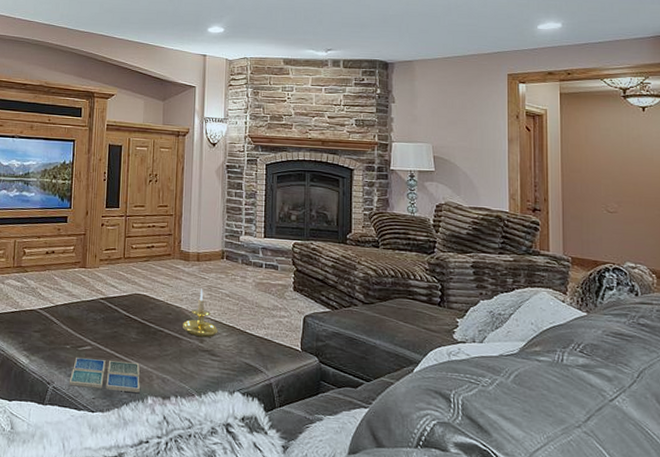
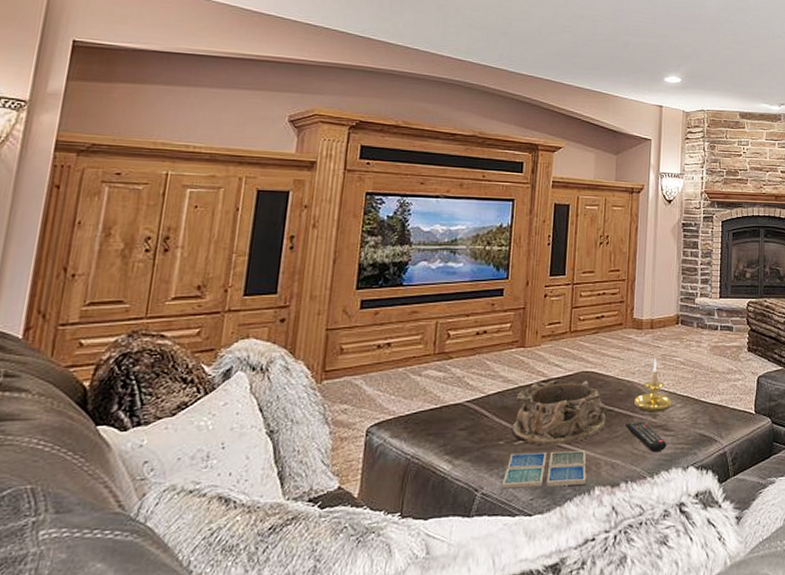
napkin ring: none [76,298,158,356] -> present [511,380,607,446]
remote control: none [175,343,214,374] -> present [626,421,667,453]

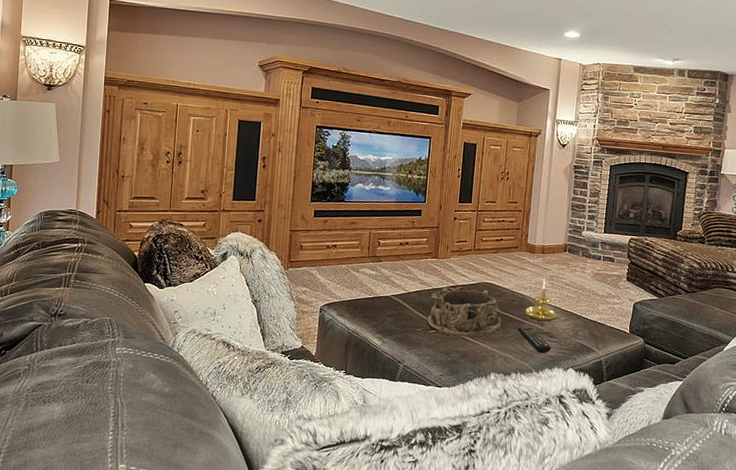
drink coaster: present [501,451,587,489] -> none [418,339,485,370]

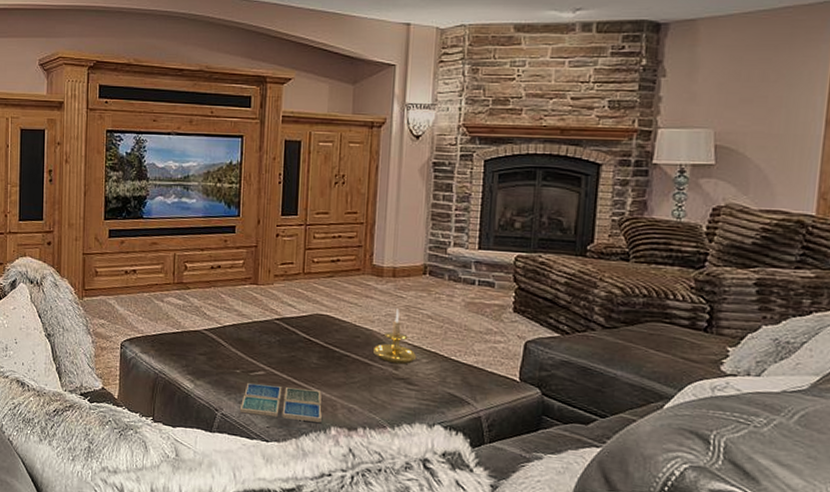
drink coaster: none [418,339,485,370] -> present [239,383,322,423]
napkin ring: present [426,286,503,338] -> none [247,319,344,383]
remote control: present [517,327,551,354] -> none [364,370,410,405]

